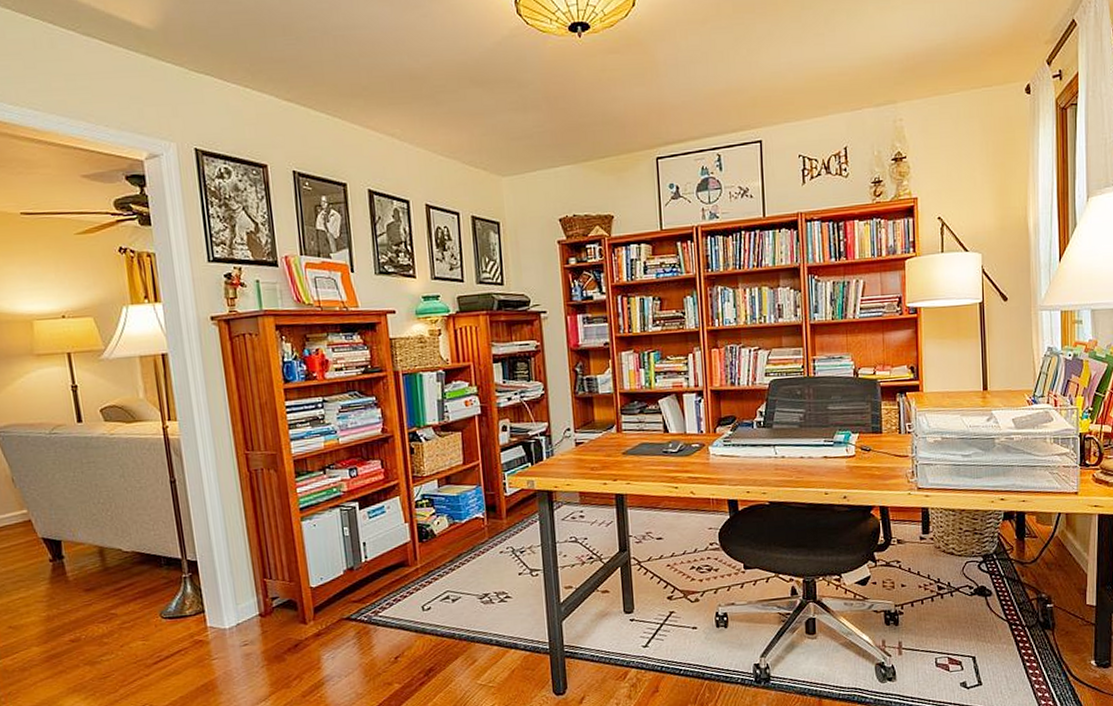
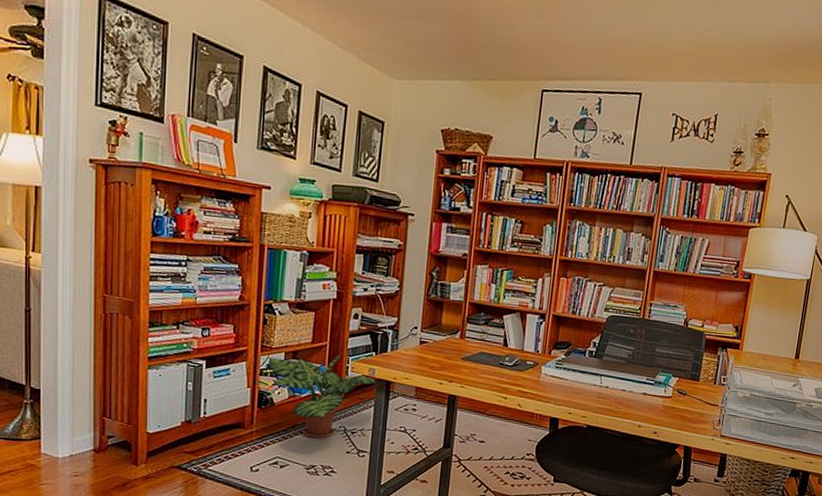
potted plant: none [421,468,537,565] -> present [267,352,376,439]

